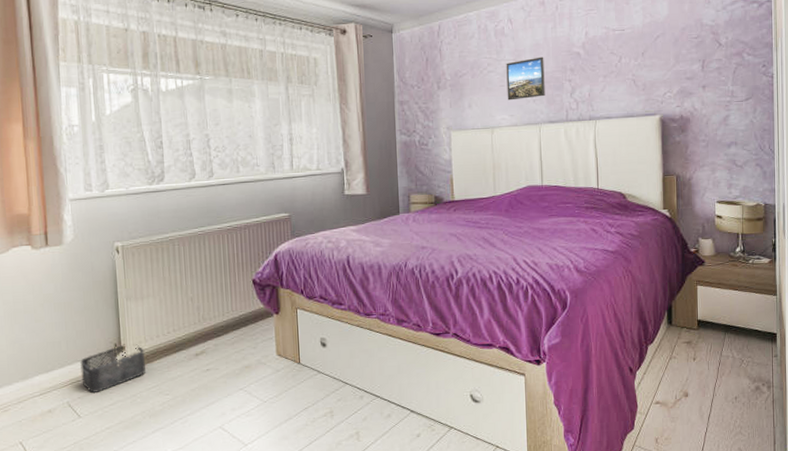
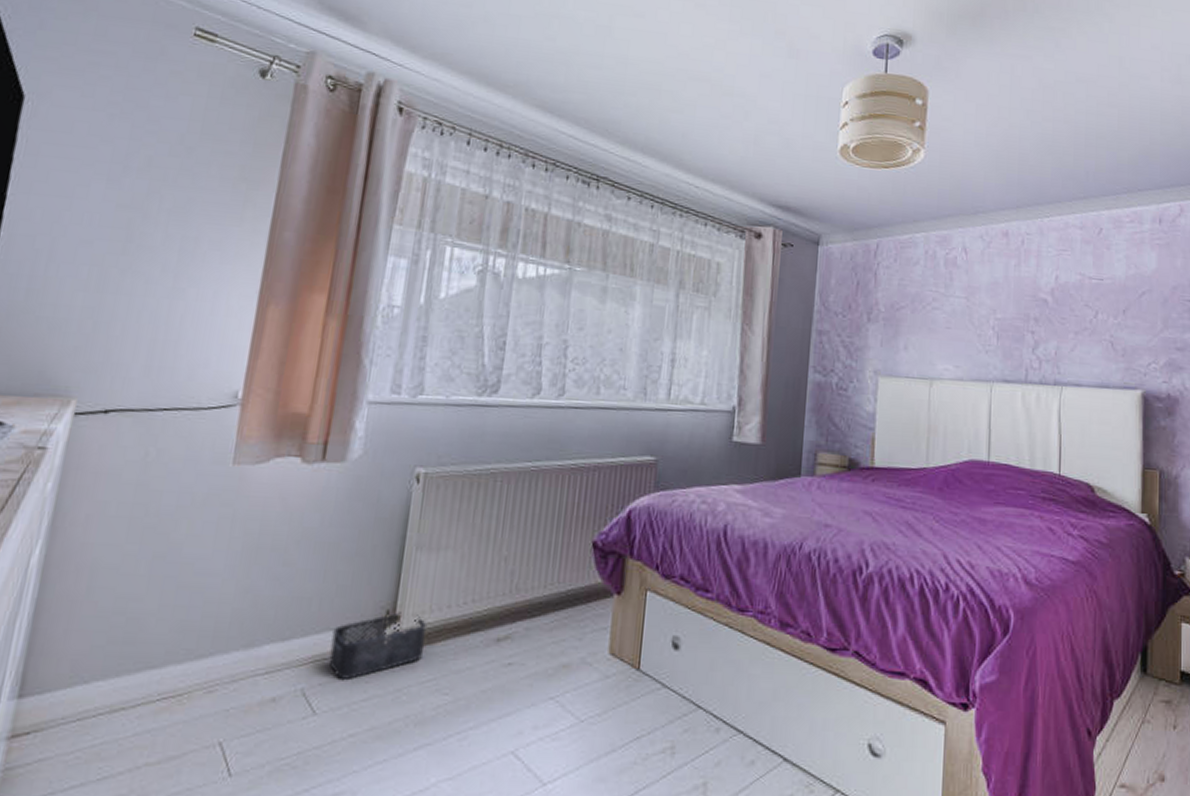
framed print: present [506,56,545,101] -> none [953,298,1003,348]

